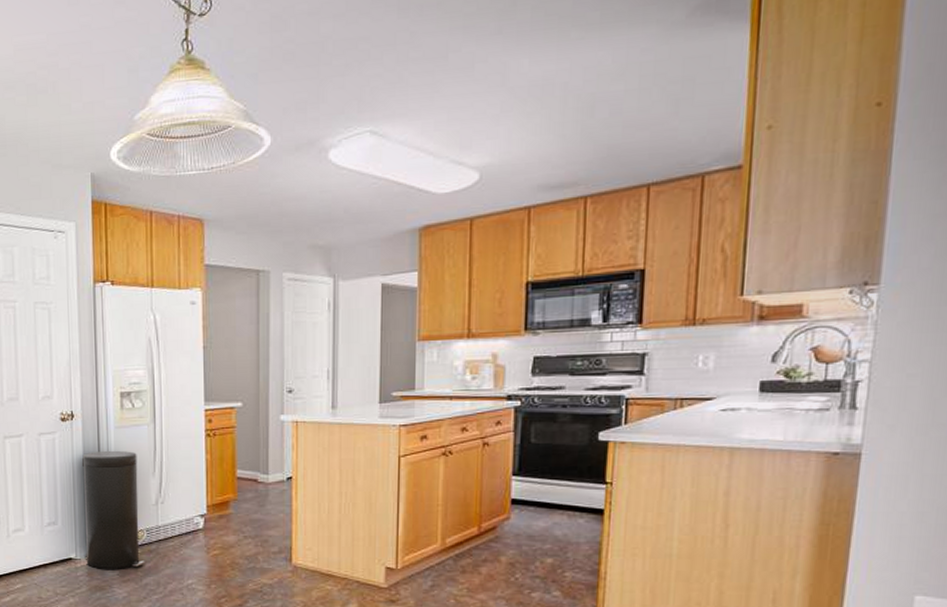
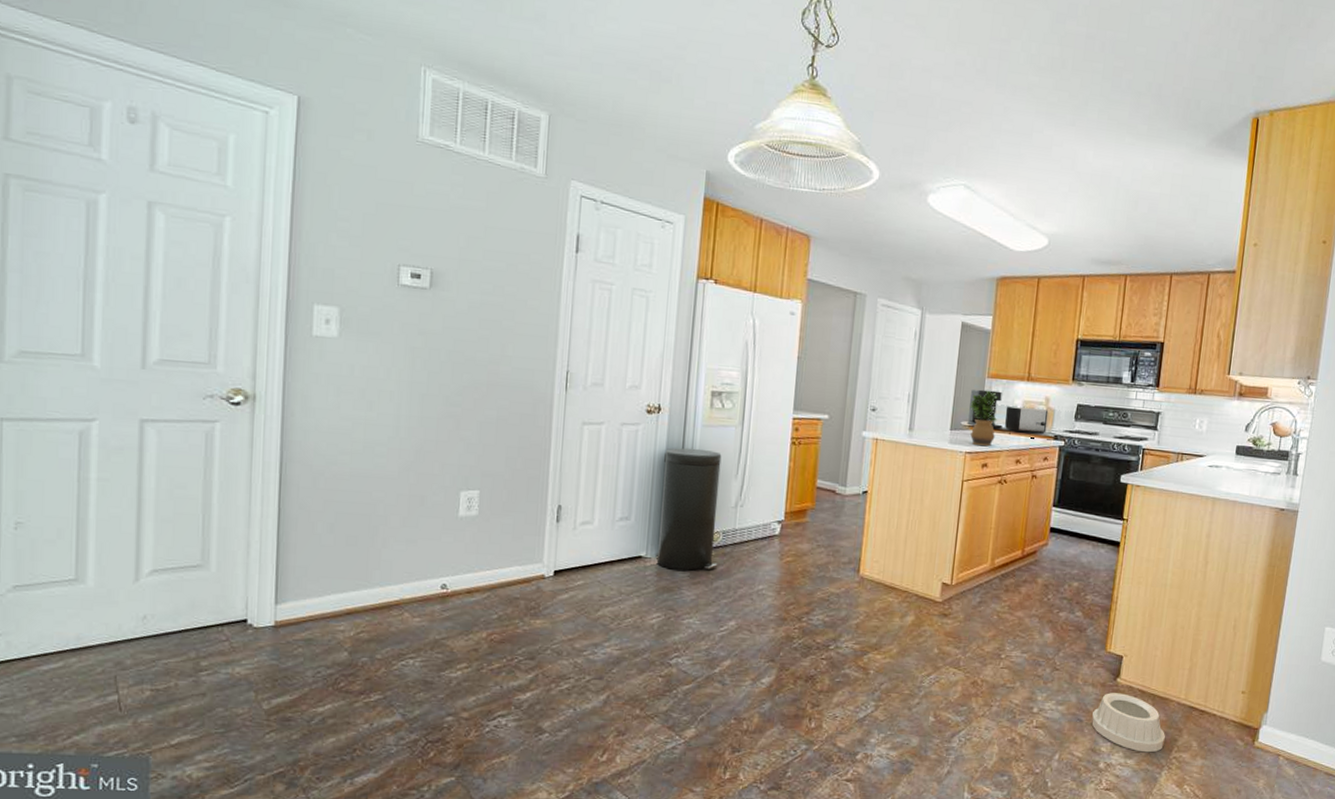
coffee maker: none [398,354,441,396] -> present [967,389,1003,430]
potted plant: none [400,354,434,417] -> present [970,390,998,447]
toaster: none [443,367,497,397] -> present [1005,406,1049,434]

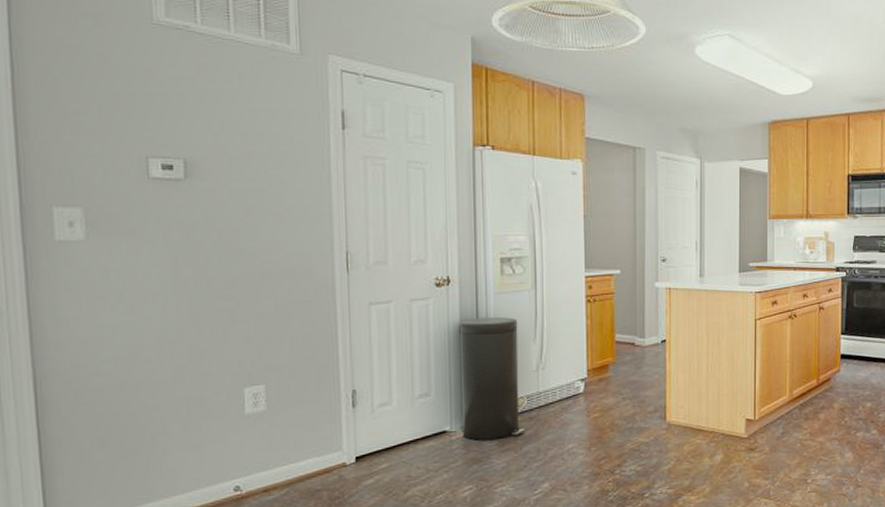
coffee maker: present [967,389,1003,430] -> none [754,231,788,267]
potted plant: present [970,390,998,447] -> none [755,231,782,285]
toaster: present [1005,406,1049,434] -> none [789,243,829,268]

